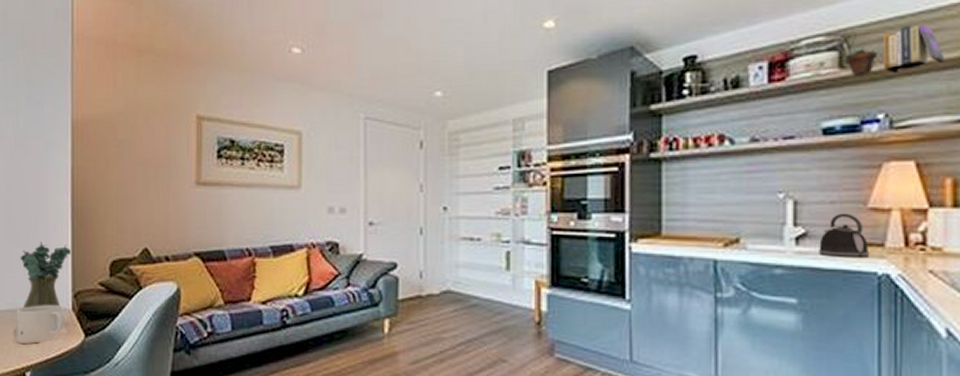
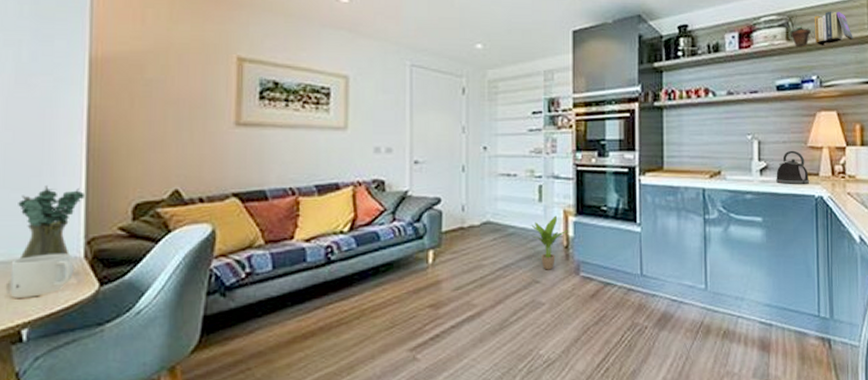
potted plant: none [497,286,541,348] -> present [531,215,568,270]

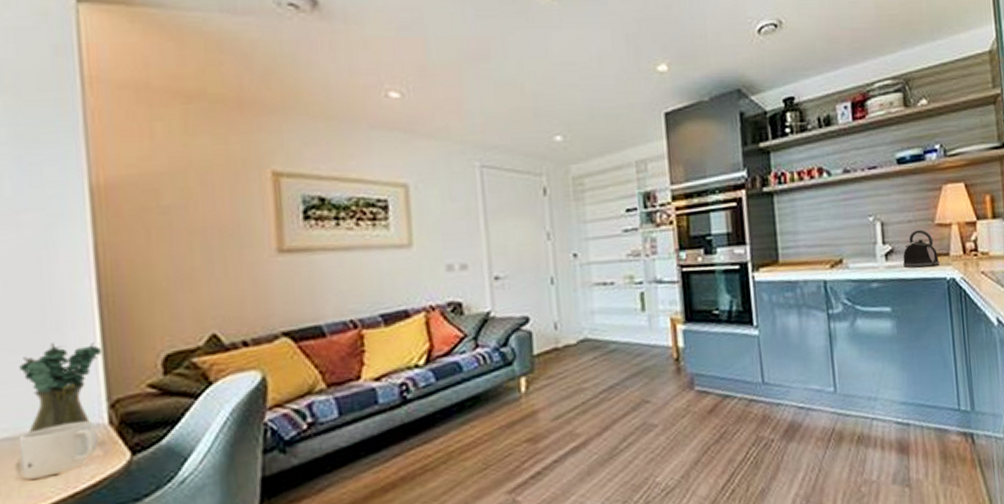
potted plant: present [531,215,568,270] -> none [635,325,677,388]
succulent plant: present [790,20,811,48] -> none [907,83,930,114]
books: present [814,11,853,46] -> none [932,70,977,110]

